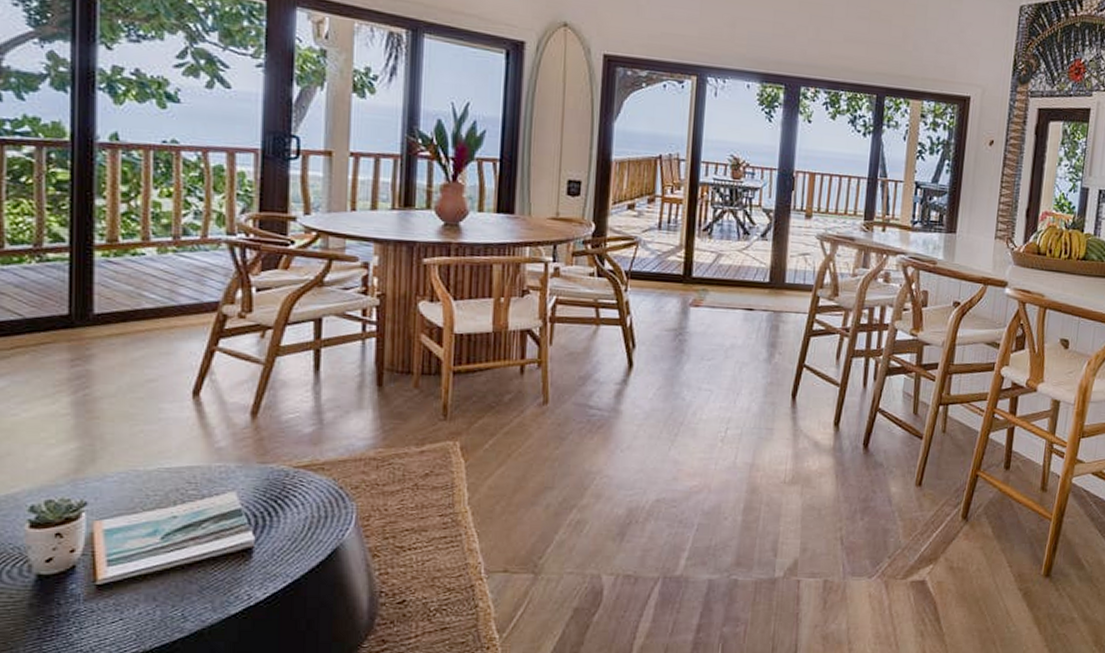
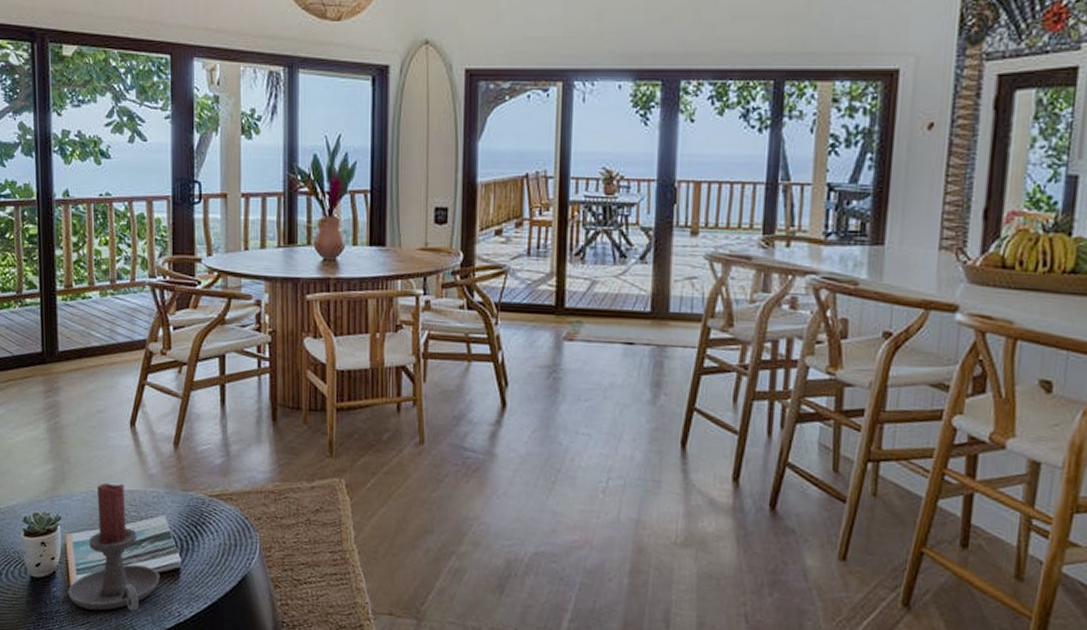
candle holder: none [93,460,226,604] -> present [68,482,161,611]

